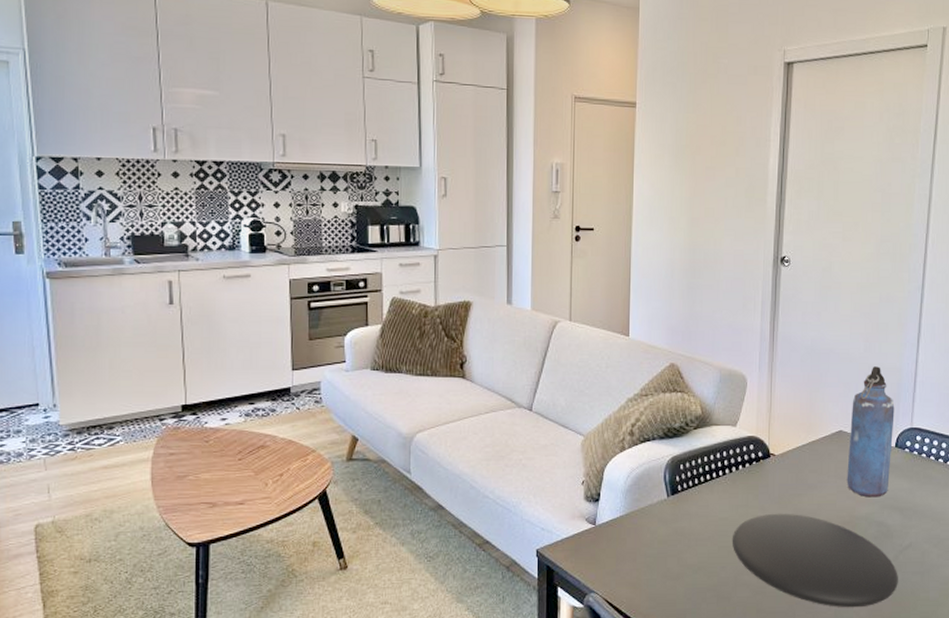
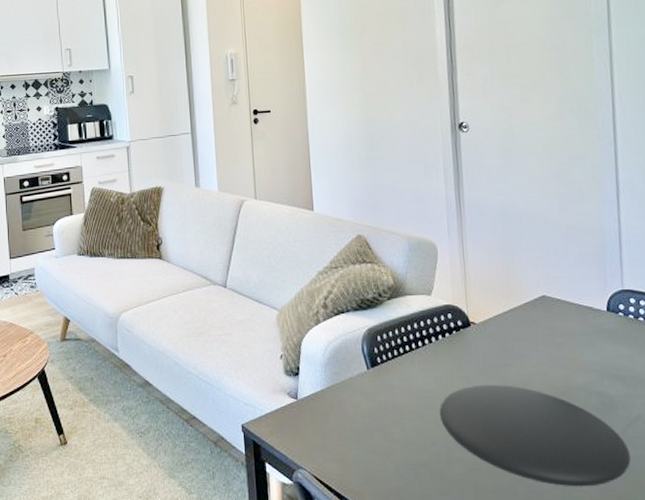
water bottle: present [847,366,895,498] -> none [552,227,605,366]

